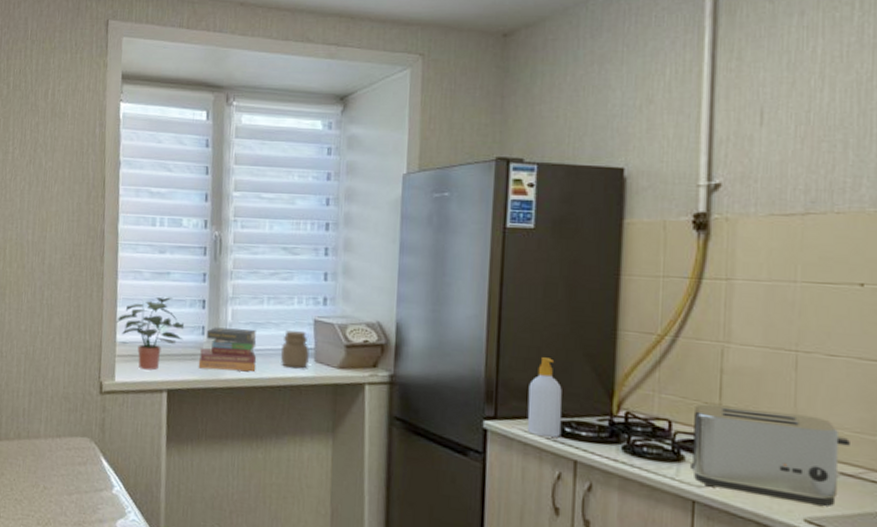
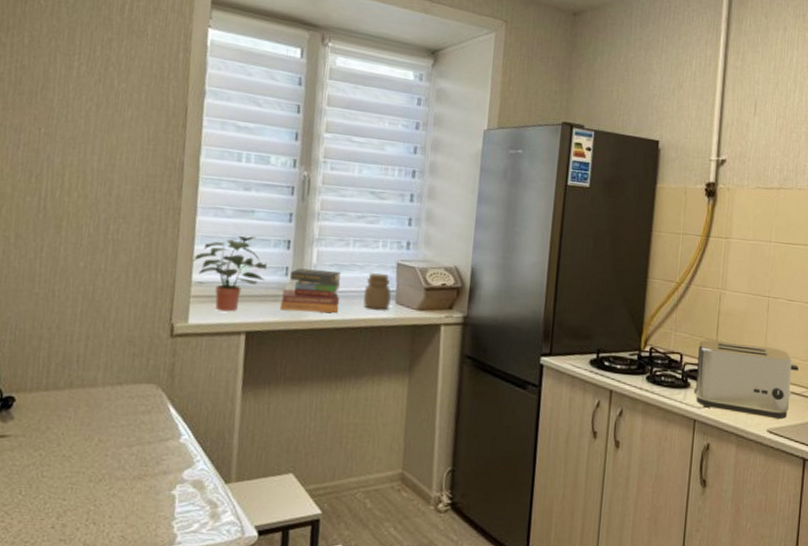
soap bottle: present [527,357,562,438] -> none [575,301,604,371]

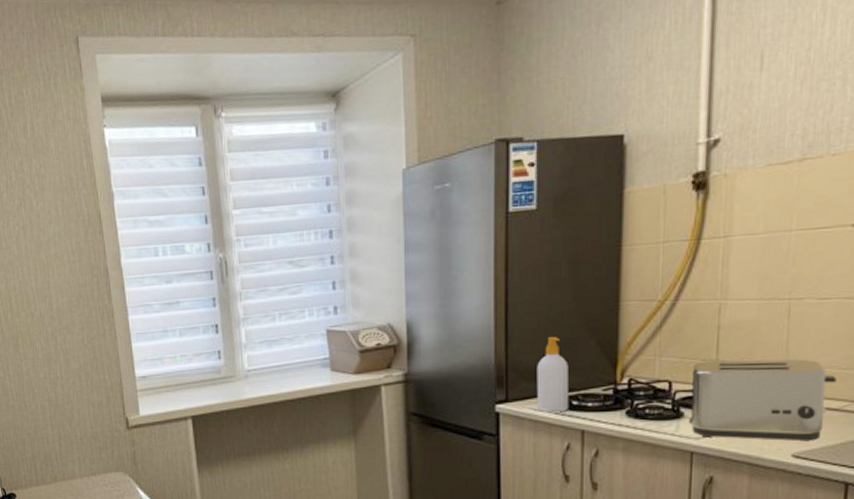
potted plant: present [193,235,268,312] -> none [133,326,201,401]
books: present [279,268,341,314] -> none [218,347,275,392]
jar: present [363,272,391,311] -> none [296,342,325,380]
soap bottle: none [575,301,604,371] -> present [536,337,570,413]

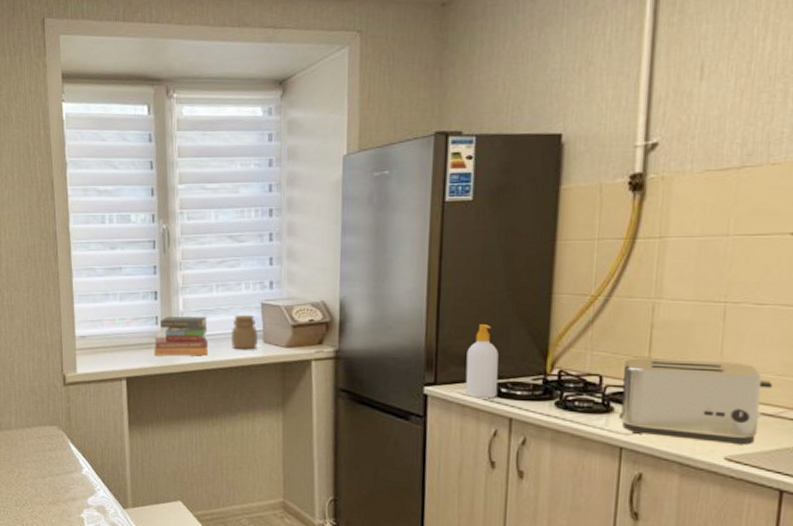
books: none [218,347,275,392] -> present [153,316,209,357]
jar: none [296,342,325,380] -> present [230,314,258,350]

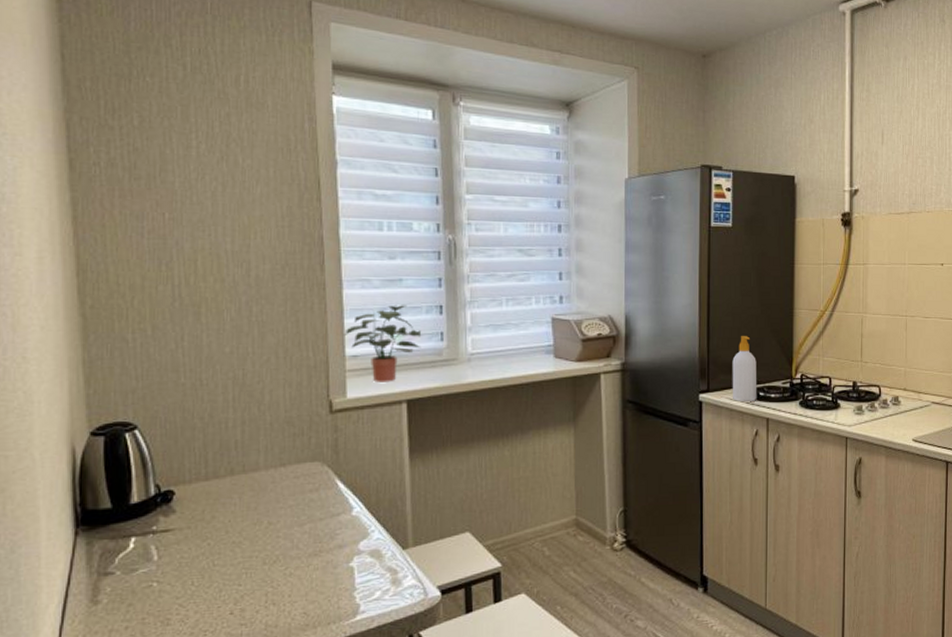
potted plant: none [74,291,139,361] -> present [344,305,422,382]
books: present [153,316,209,357] -> none [438,331,499,375]
jar: present [230,314,258,350] -> none [521,329,549,365]
toaster: present [619,358,772,446] -> none [844,362,937,429]

